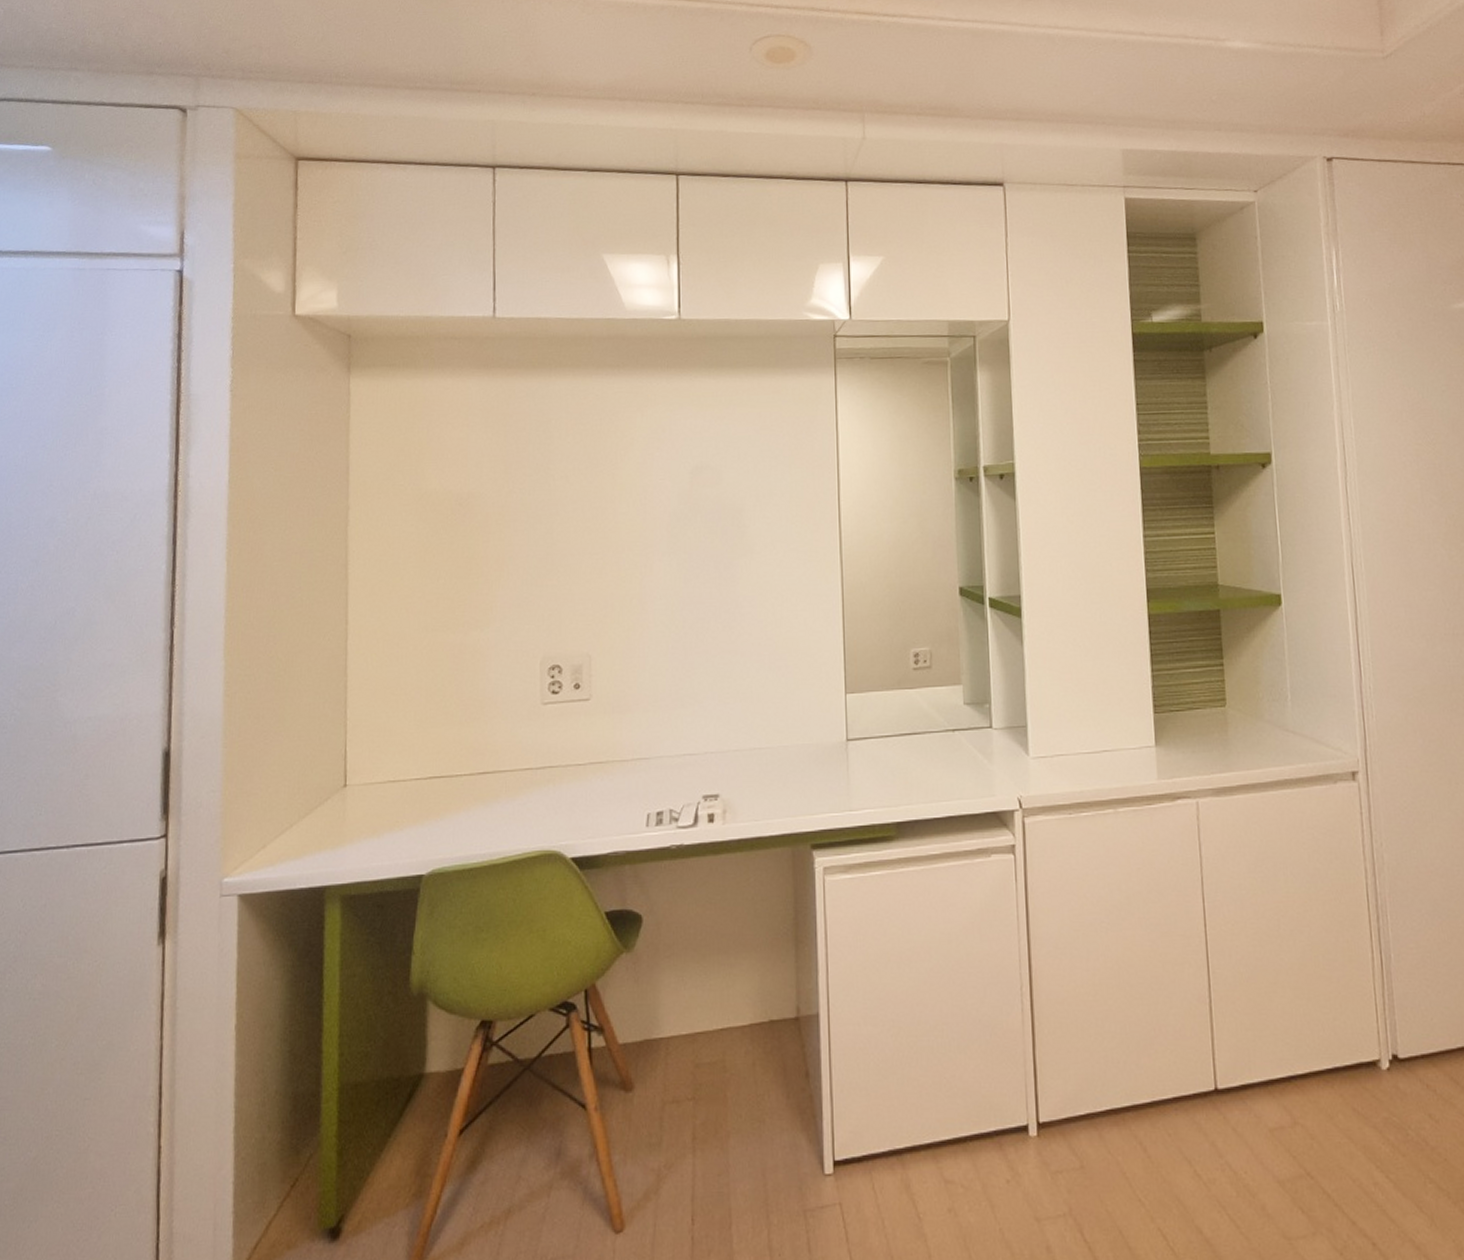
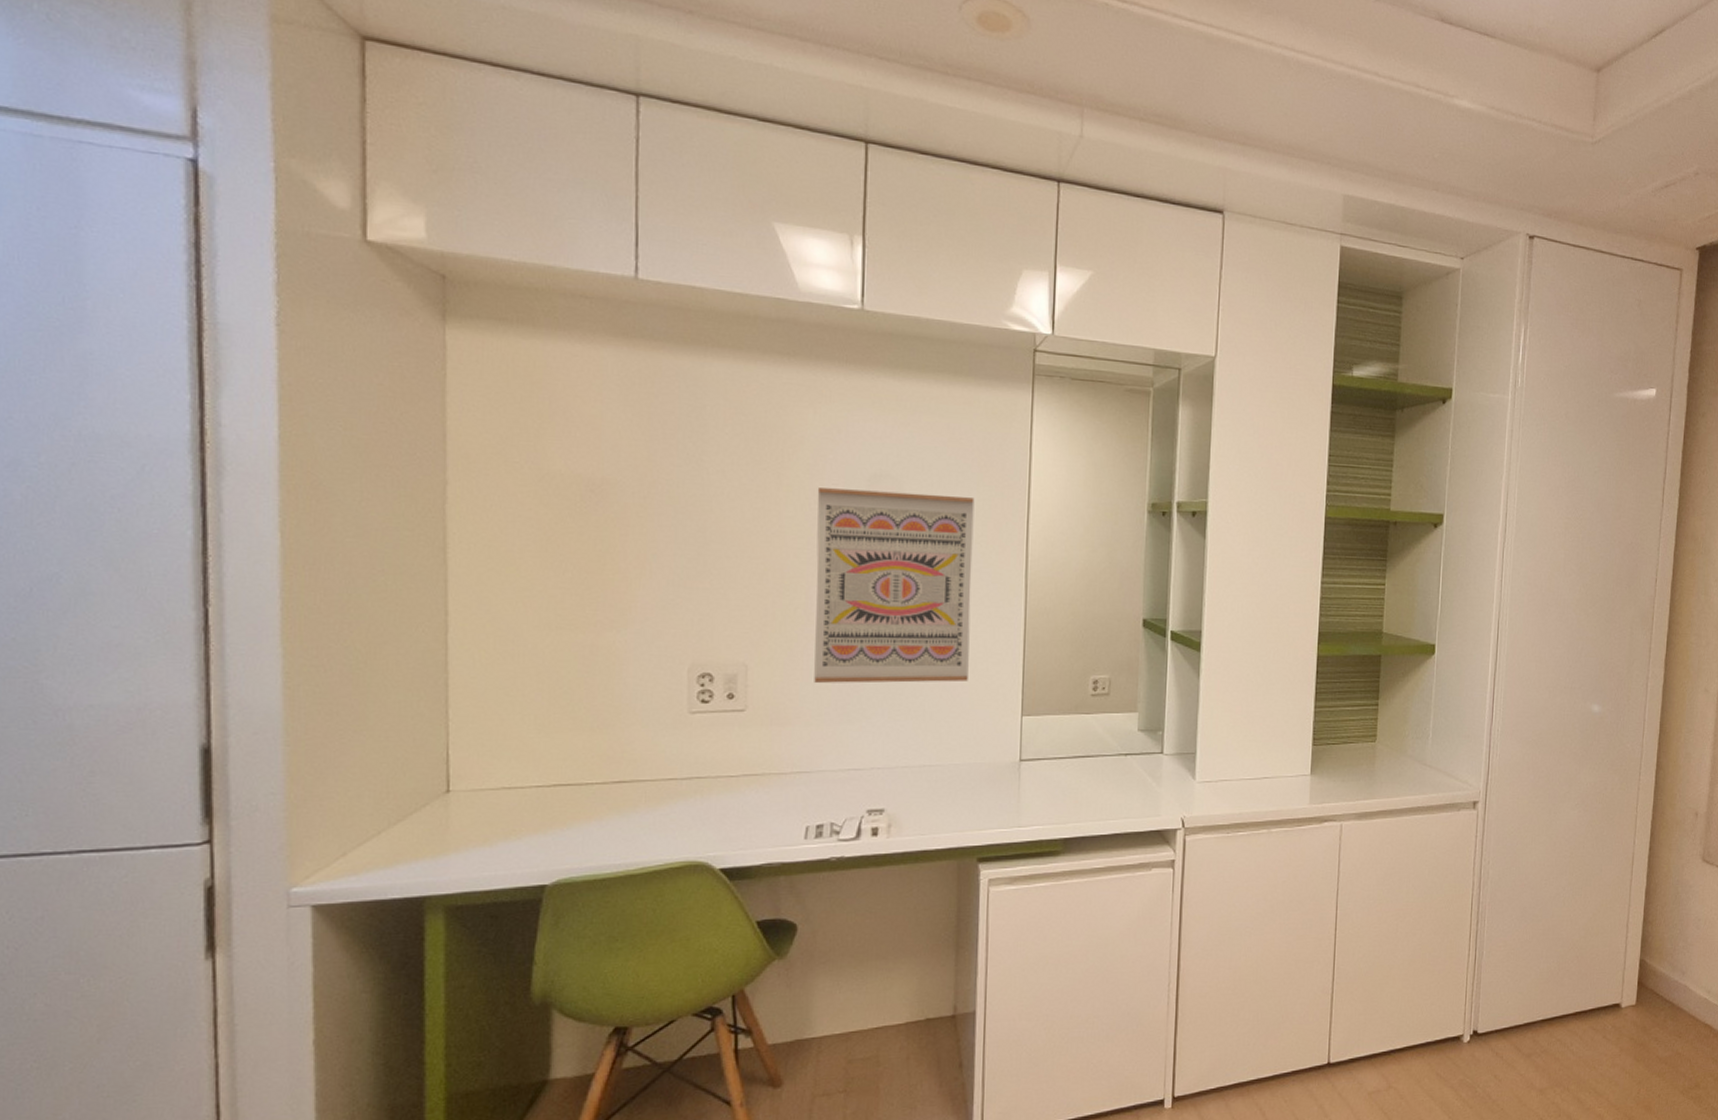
wall art: none [646,480,791,669] -> present [814,488,975,683]

